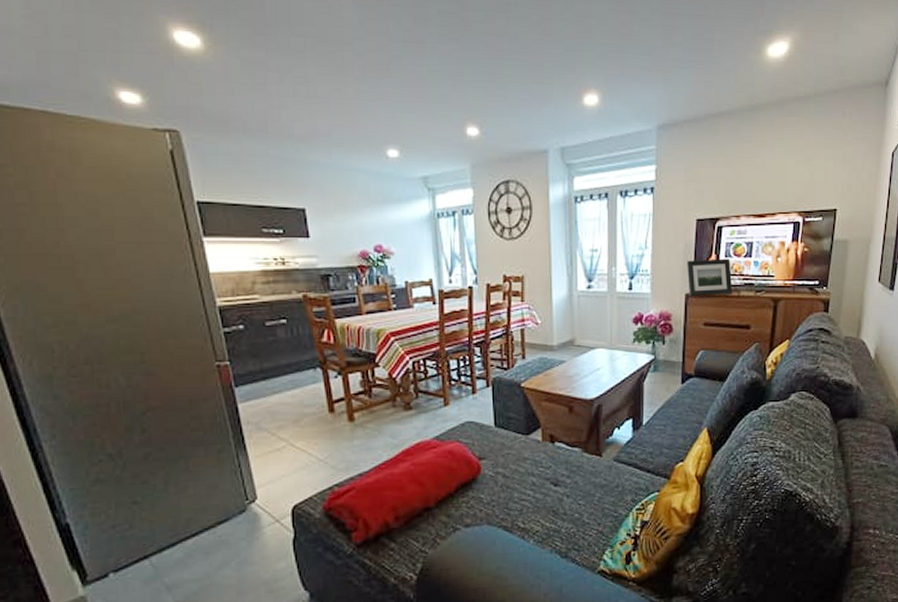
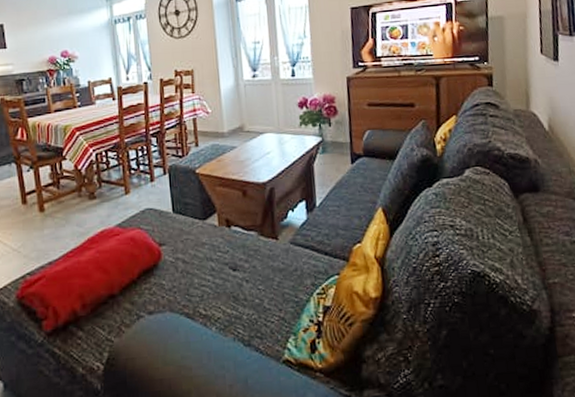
picture frame: present [687,258,733,296] -> none [345,41,394,79]

